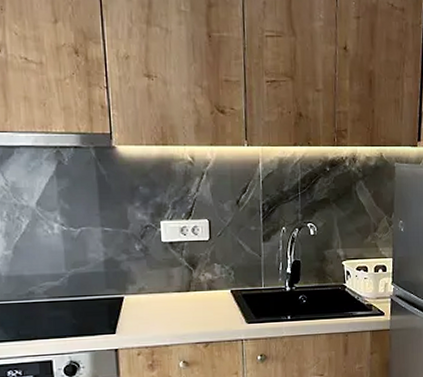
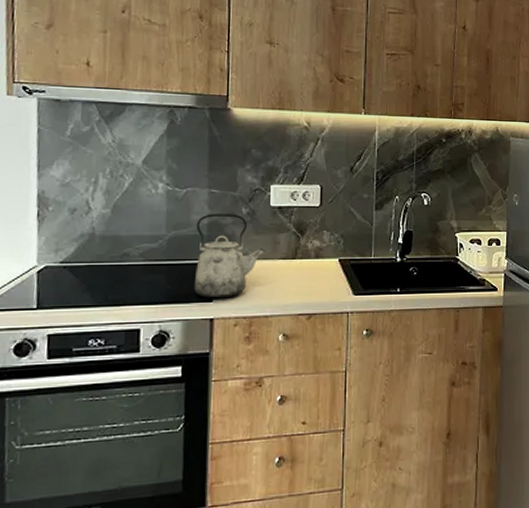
kettle: none [93,250,161,331] -> present [193,214,266,299]

